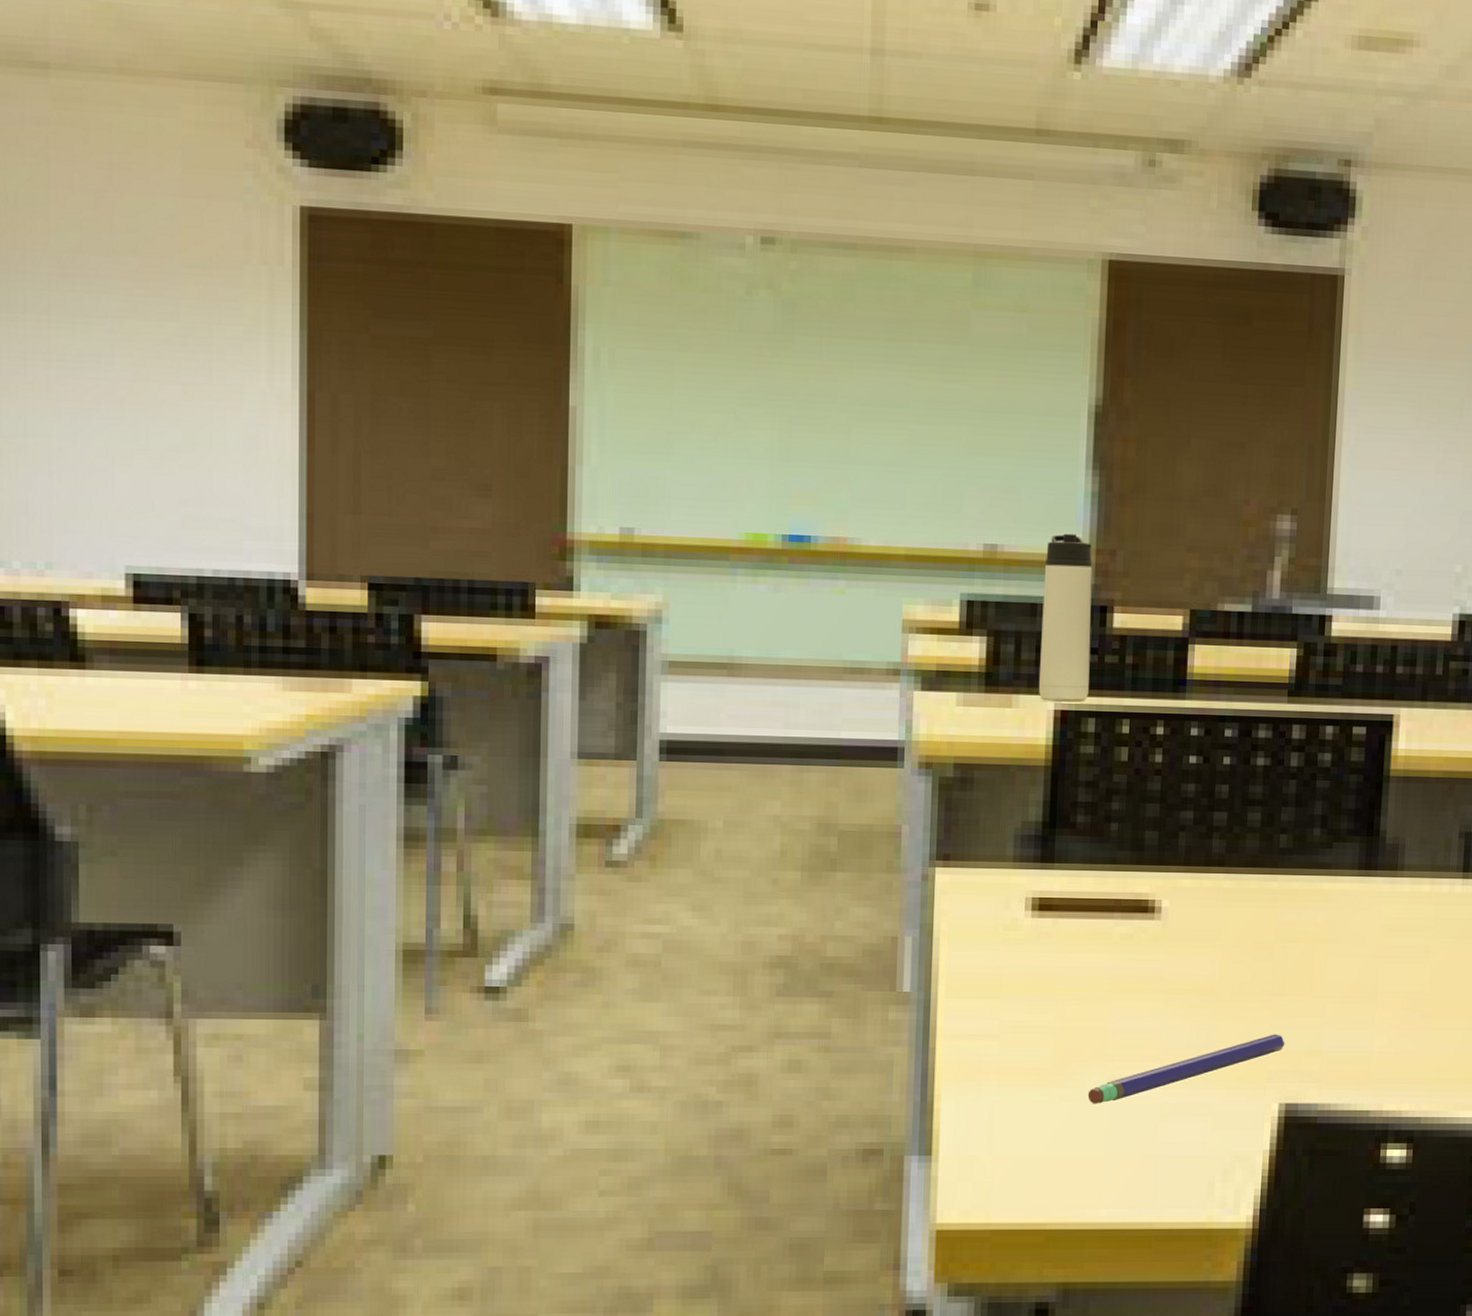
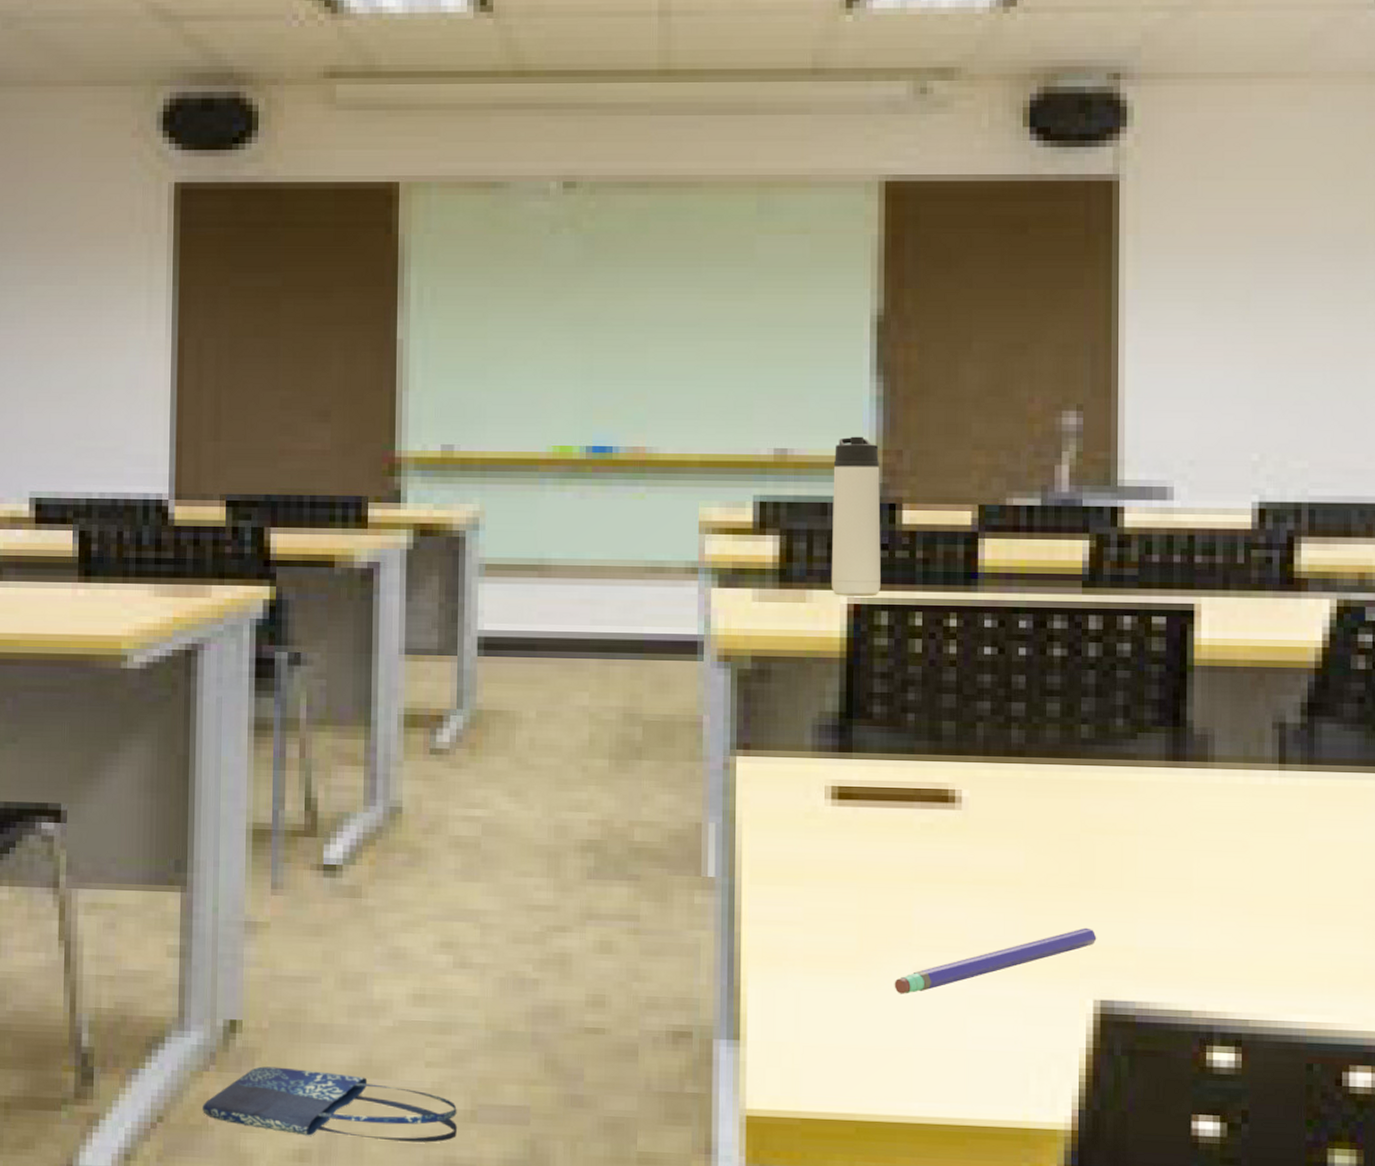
shopping bag: none [348,1203,634,1274] -> present [203,1066,458,1143]

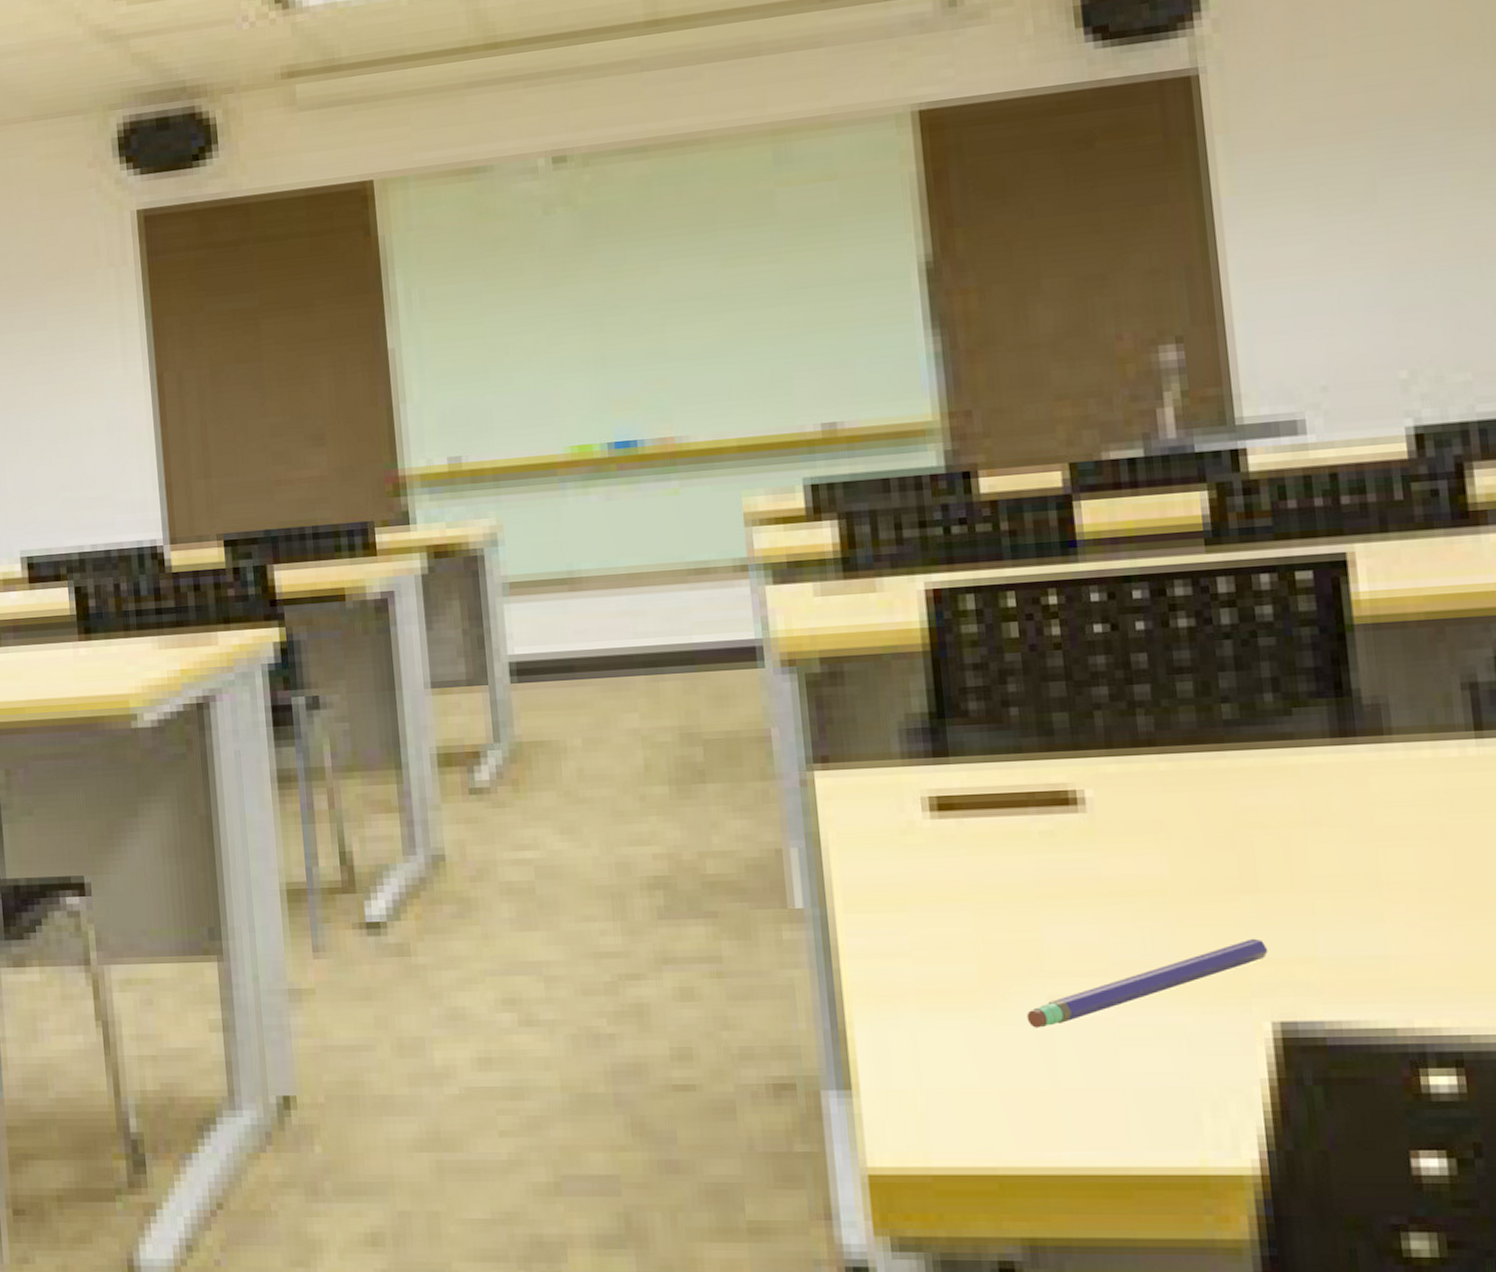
shopping bag: present [203,1066,458,1143] -> none [263,1144,542,1220]
thermos bottle: present [831,436,881,596] -> none [891,399,962,581]

